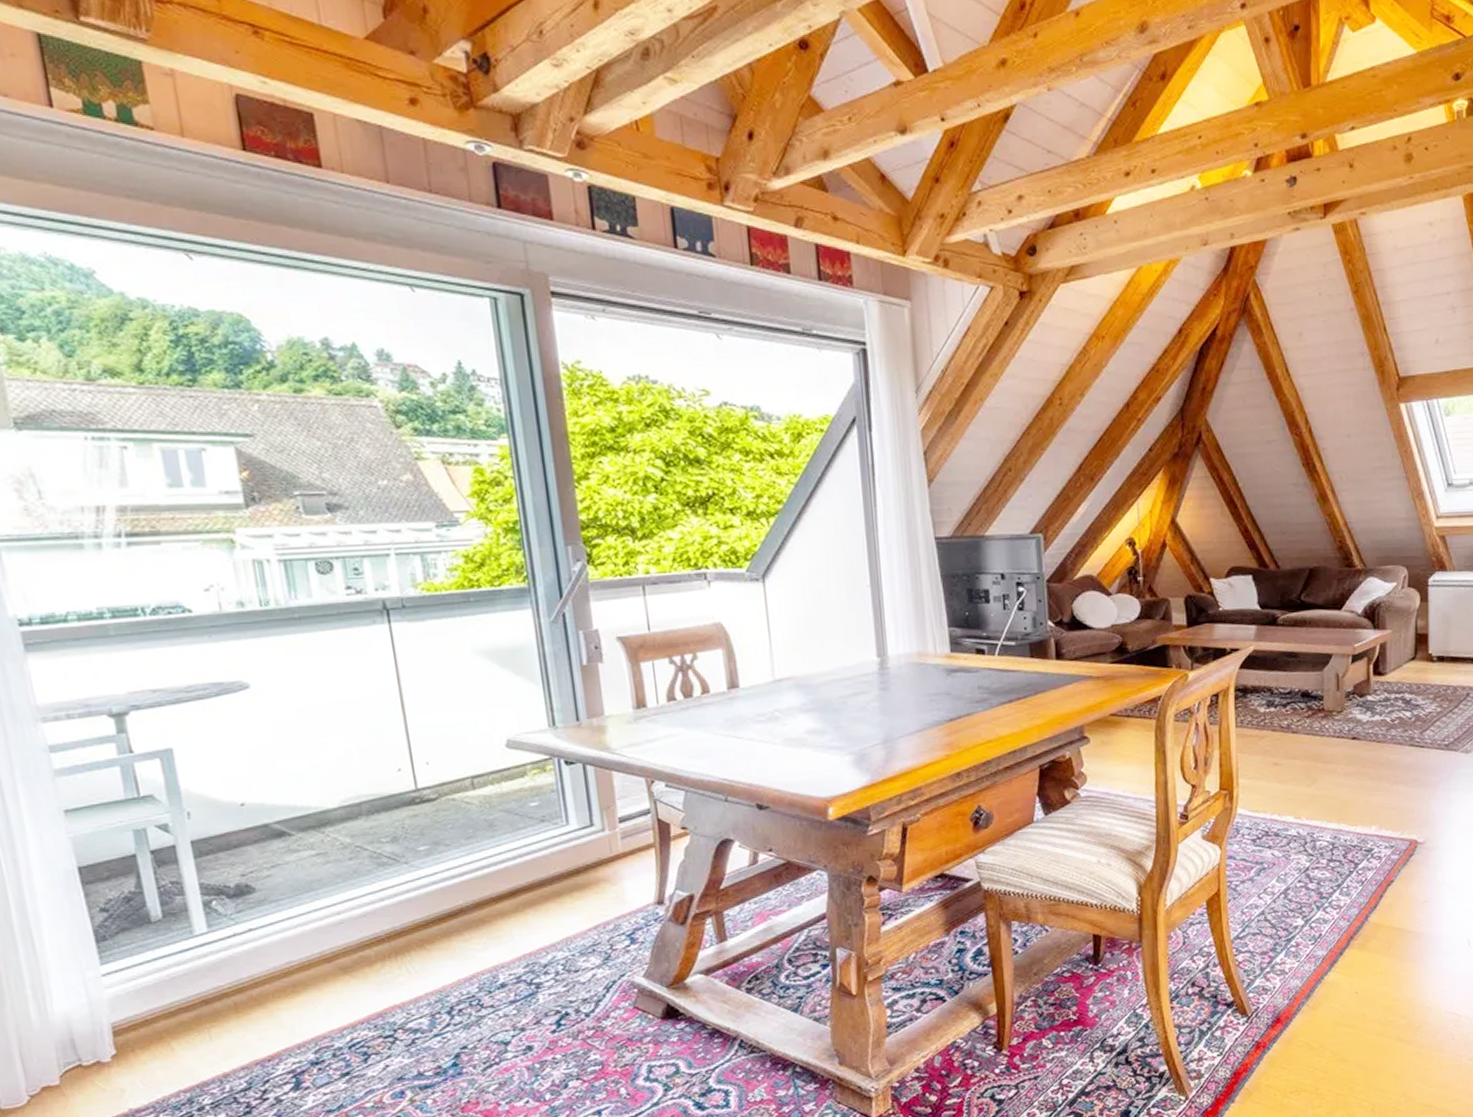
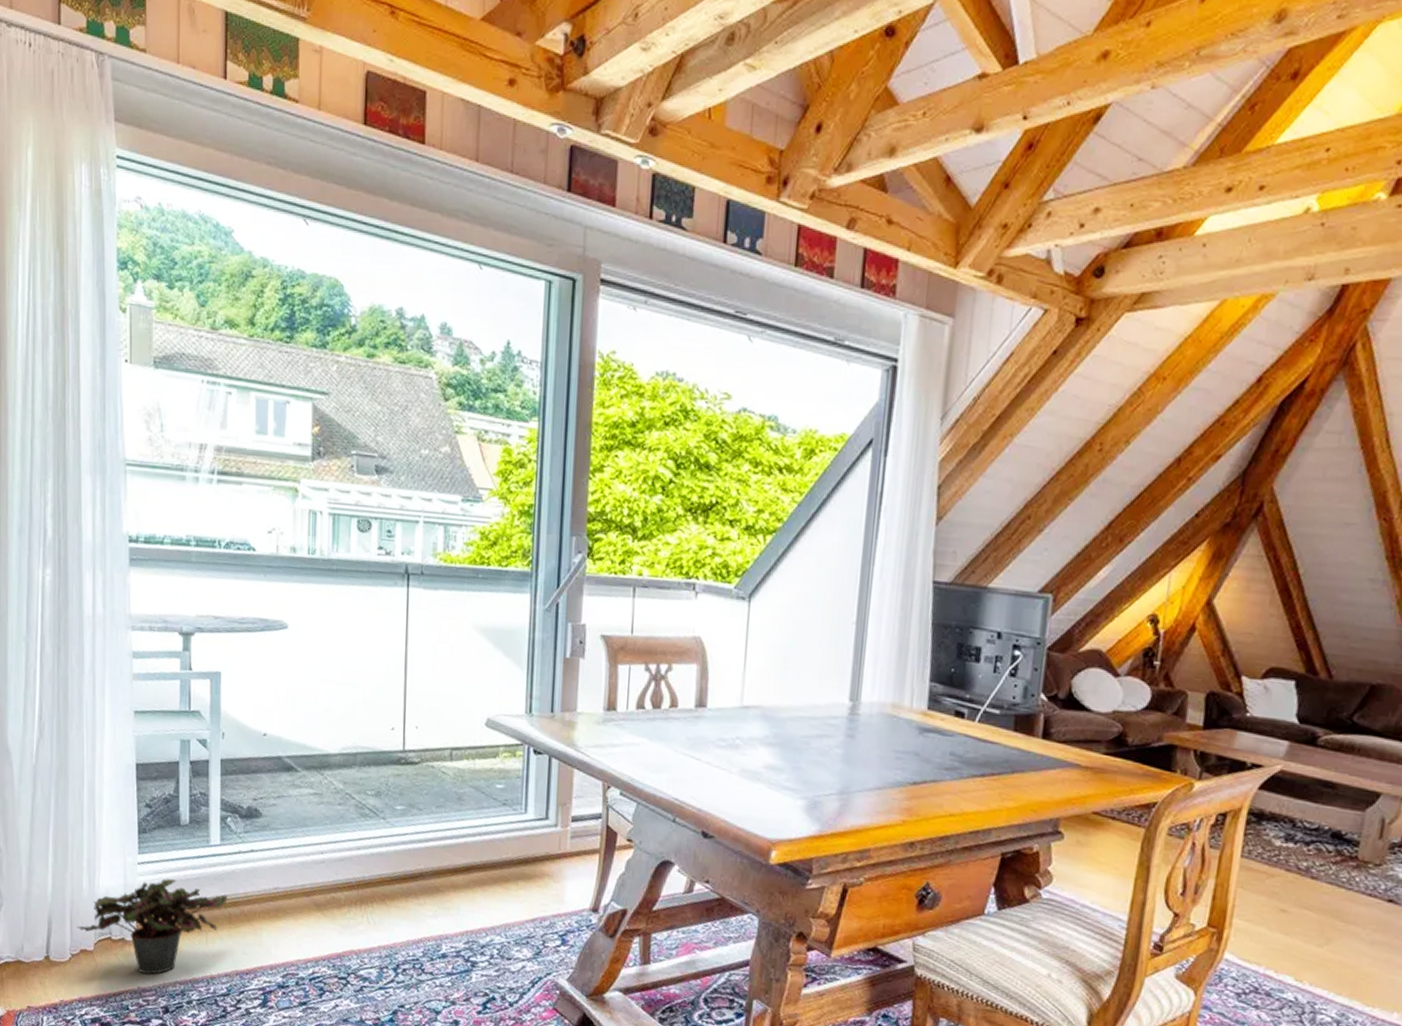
potted plant: none [31,981,229,1093] -> present [77,878,228,975]

